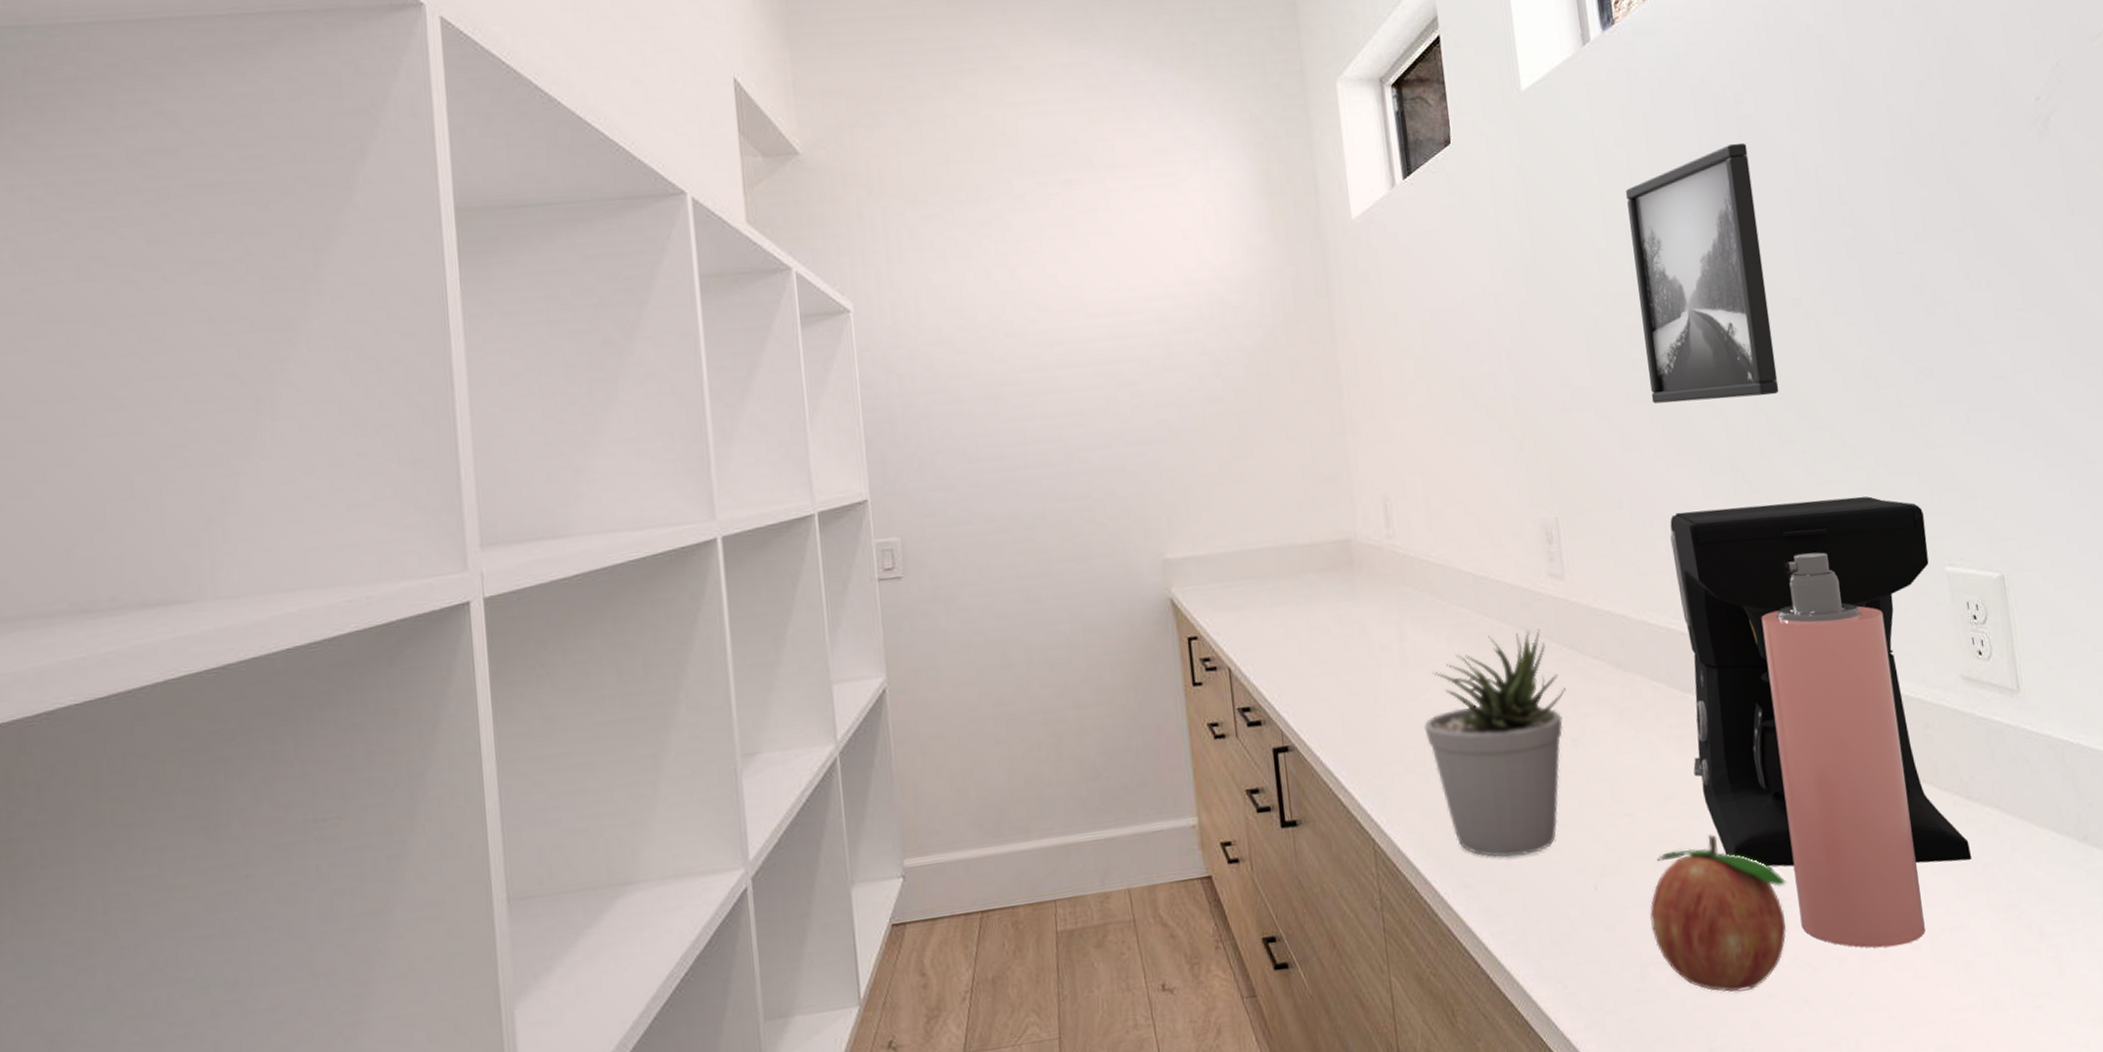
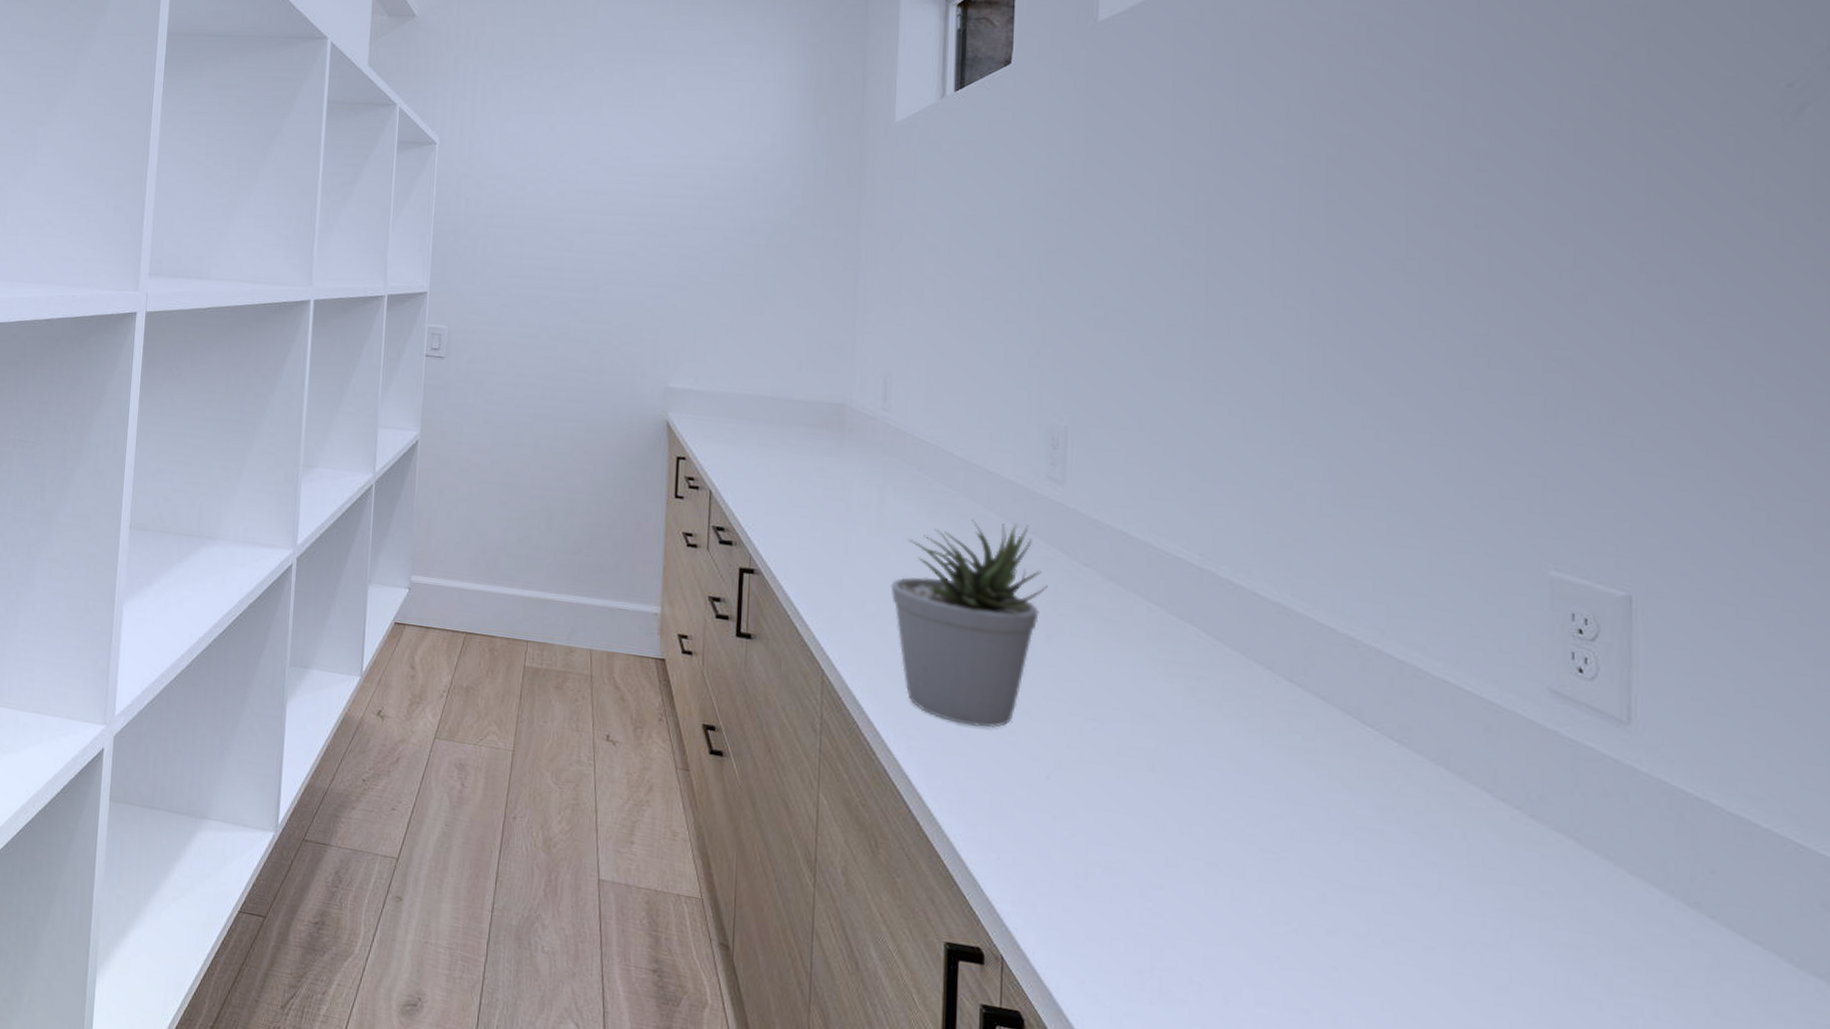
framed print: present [1626,142,1779,404] -> none [1196,94,1362,353]
fruit: present [1649,835,1787,992] -> none [1104,765,1274,926]
coffee maker: present [1670,496,1972,867] -> none [1181,447,1528,881]
spray bottle: present [1761,552,1926,948] -> none [1285,517,1453,943]

